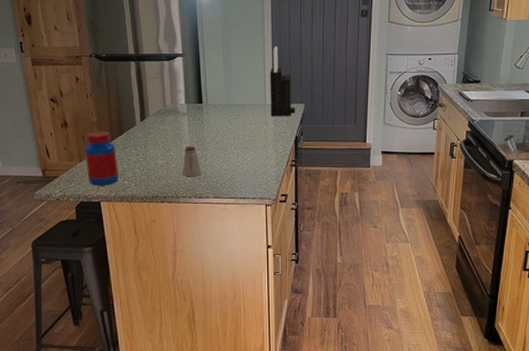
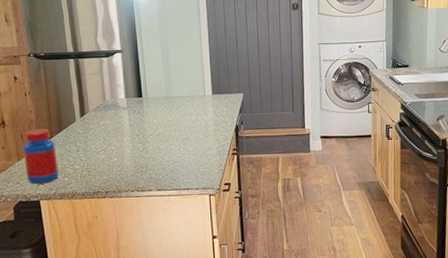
saltshaker: present [182,146,202,177] -> none [123,139,144,171]
knife block: present [270,46,296,117] -> none [208,39,235,108]

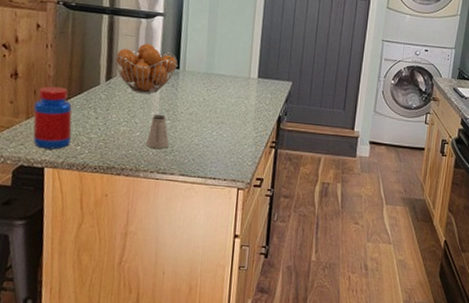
fruit basket: none [84,79,141,124] -> present [114,43,178,94]
saltshaker: none [123,139,144,171] -> present [146,114,170,149]

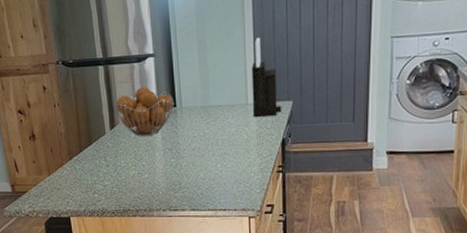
jar: present [33,86,72,150] -> none [53,142,88,200]
saltshaker: present [146,114,170,149] -> none [155,154,177,188]
knife block: none [254,17,282,94] -> present [251,37,282,118]

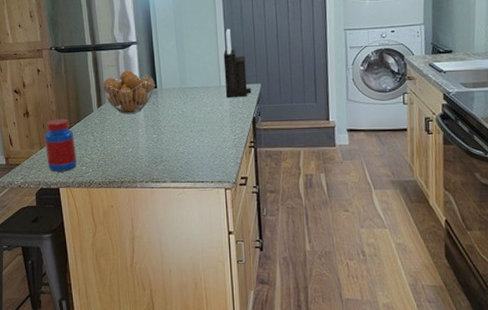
jar: none [53,142,88,200] -> present [44,118,77,172]

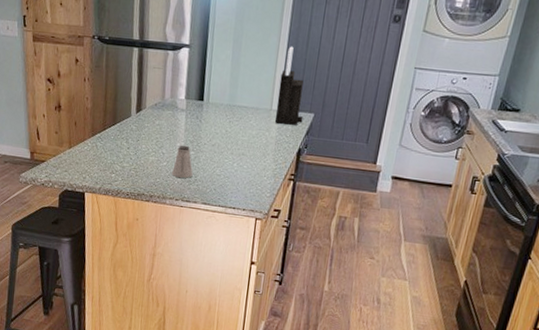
jar: present [44,118,77,172] -> none [74,118,107,177]
fruit basket: present [101,70,155,115] -> none [143,75,202,126]
saltshaker: none [138,130,158,161] -> present [172,145,193,179]

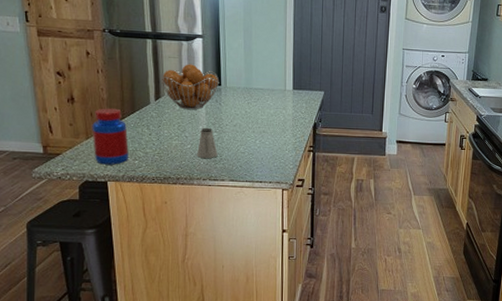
jar: none [74,118,107,177] -> present [92,108,129,165]
fruit basket: none [143,75,202,126] -> present [160,64,220,110]
knife block: present [275,46,304,126] -> none [289,34,315,103]

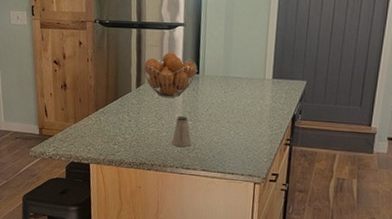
jar: present [92,108,129,165] -> none [79,94,110,149]

